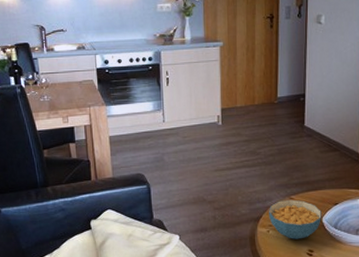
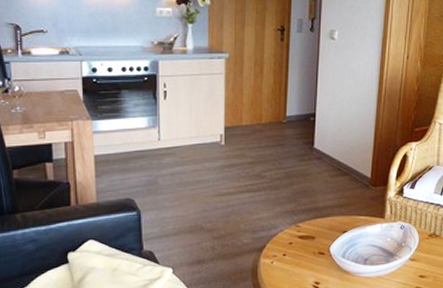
cereal bowl: present [269,199,322,239] -> none [273,227,329,271]

